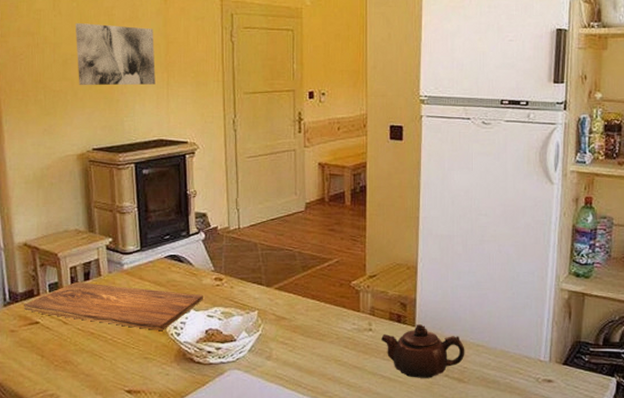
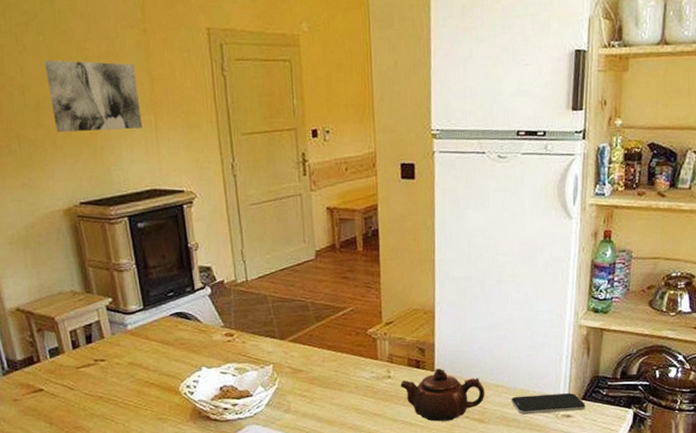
cutting board: present [24,282,203,330] -> none [24,346,215,391]
smartphone: none [492,357,567,377] -> present [512,393,586,415]

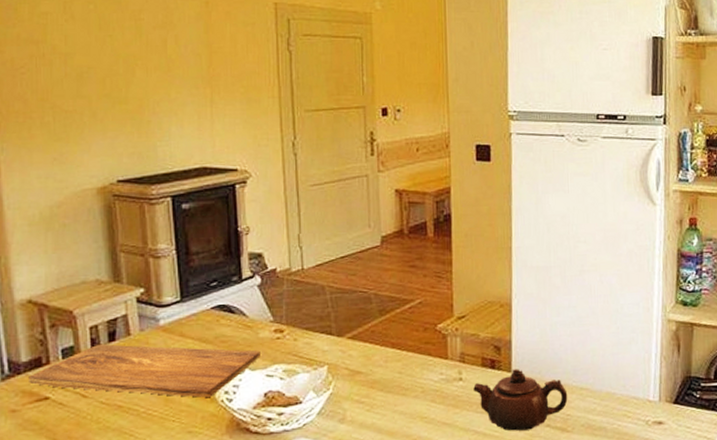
cutting board: none [24,346,215,391] -> present [29,344,261,398]
wall art: present [43,60,142,133] -> none [92,29,196,105]
smartphone: present [512,393,586,415] -> none [597,396,678,422]

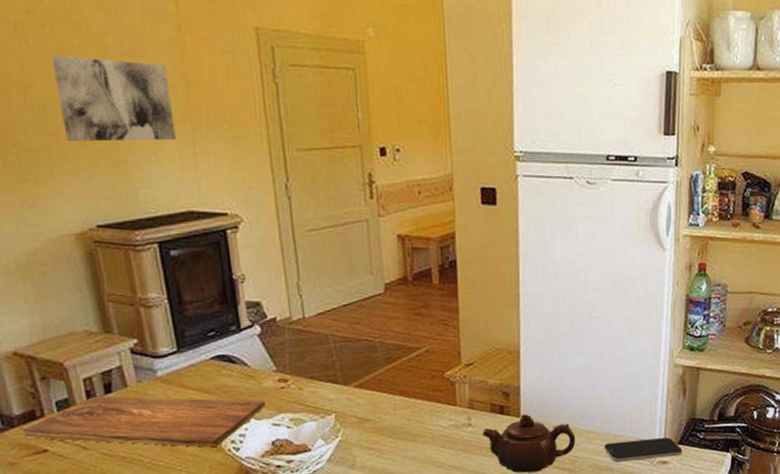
wall art: none [92,29,196,105] -> present [50,56,176,142]
smartphone: none [597,396,678,422] -> present [604,437,683,462]

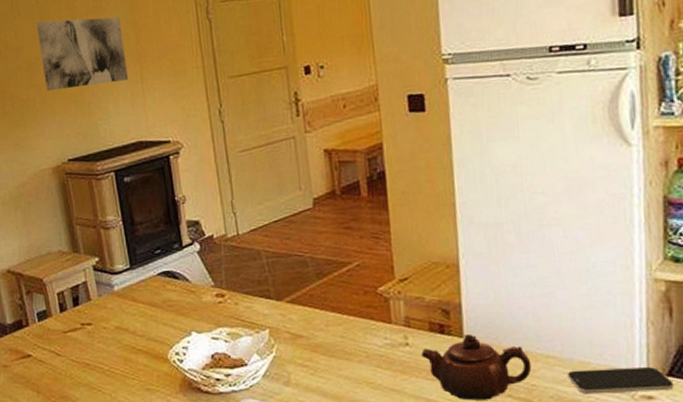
cutting board: present [23,396,266,447] -> none [14,308,205,358]

